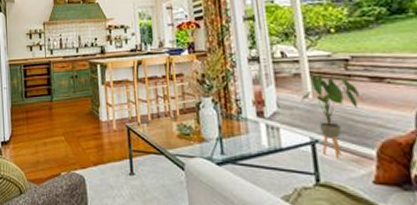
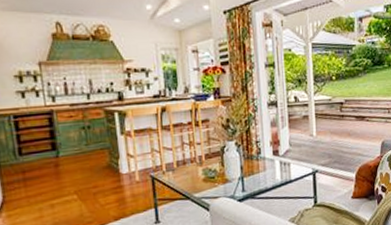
house plant: present [301,74,359,159] -> none [307,115,348,184]

